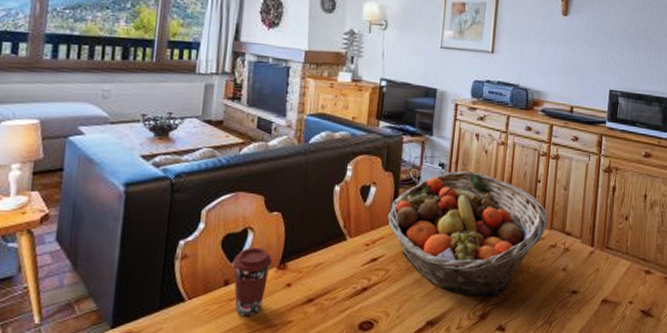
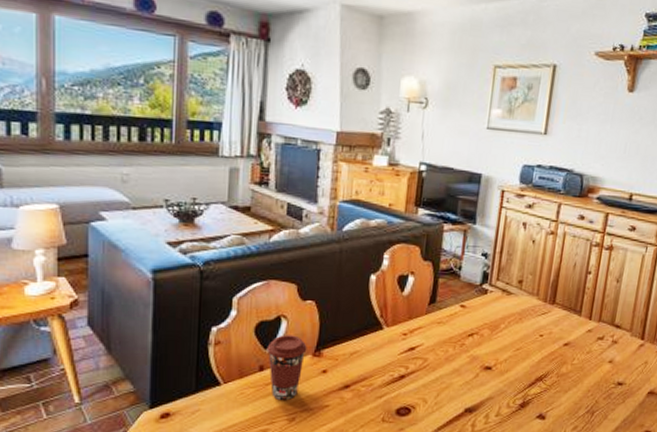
fruit basket: present [387,170,548,296] -> none [426,261,597,386]

